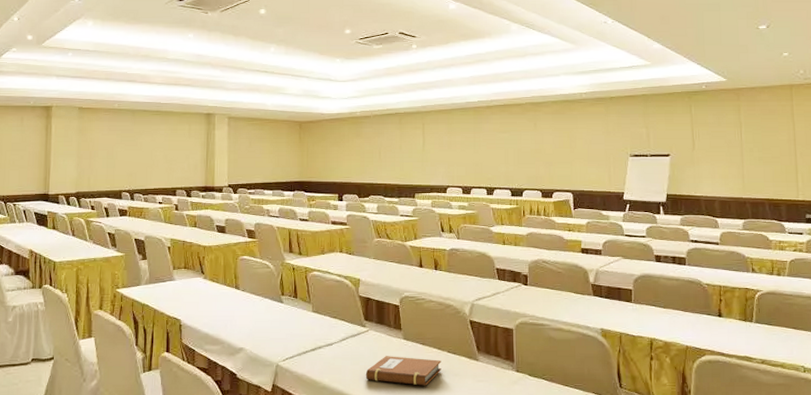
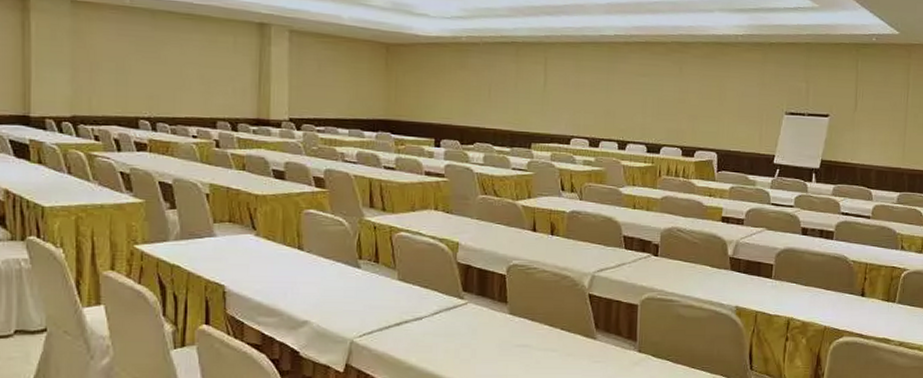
notebook: present [365,356,442,386] -> none [461,333,553,367]

